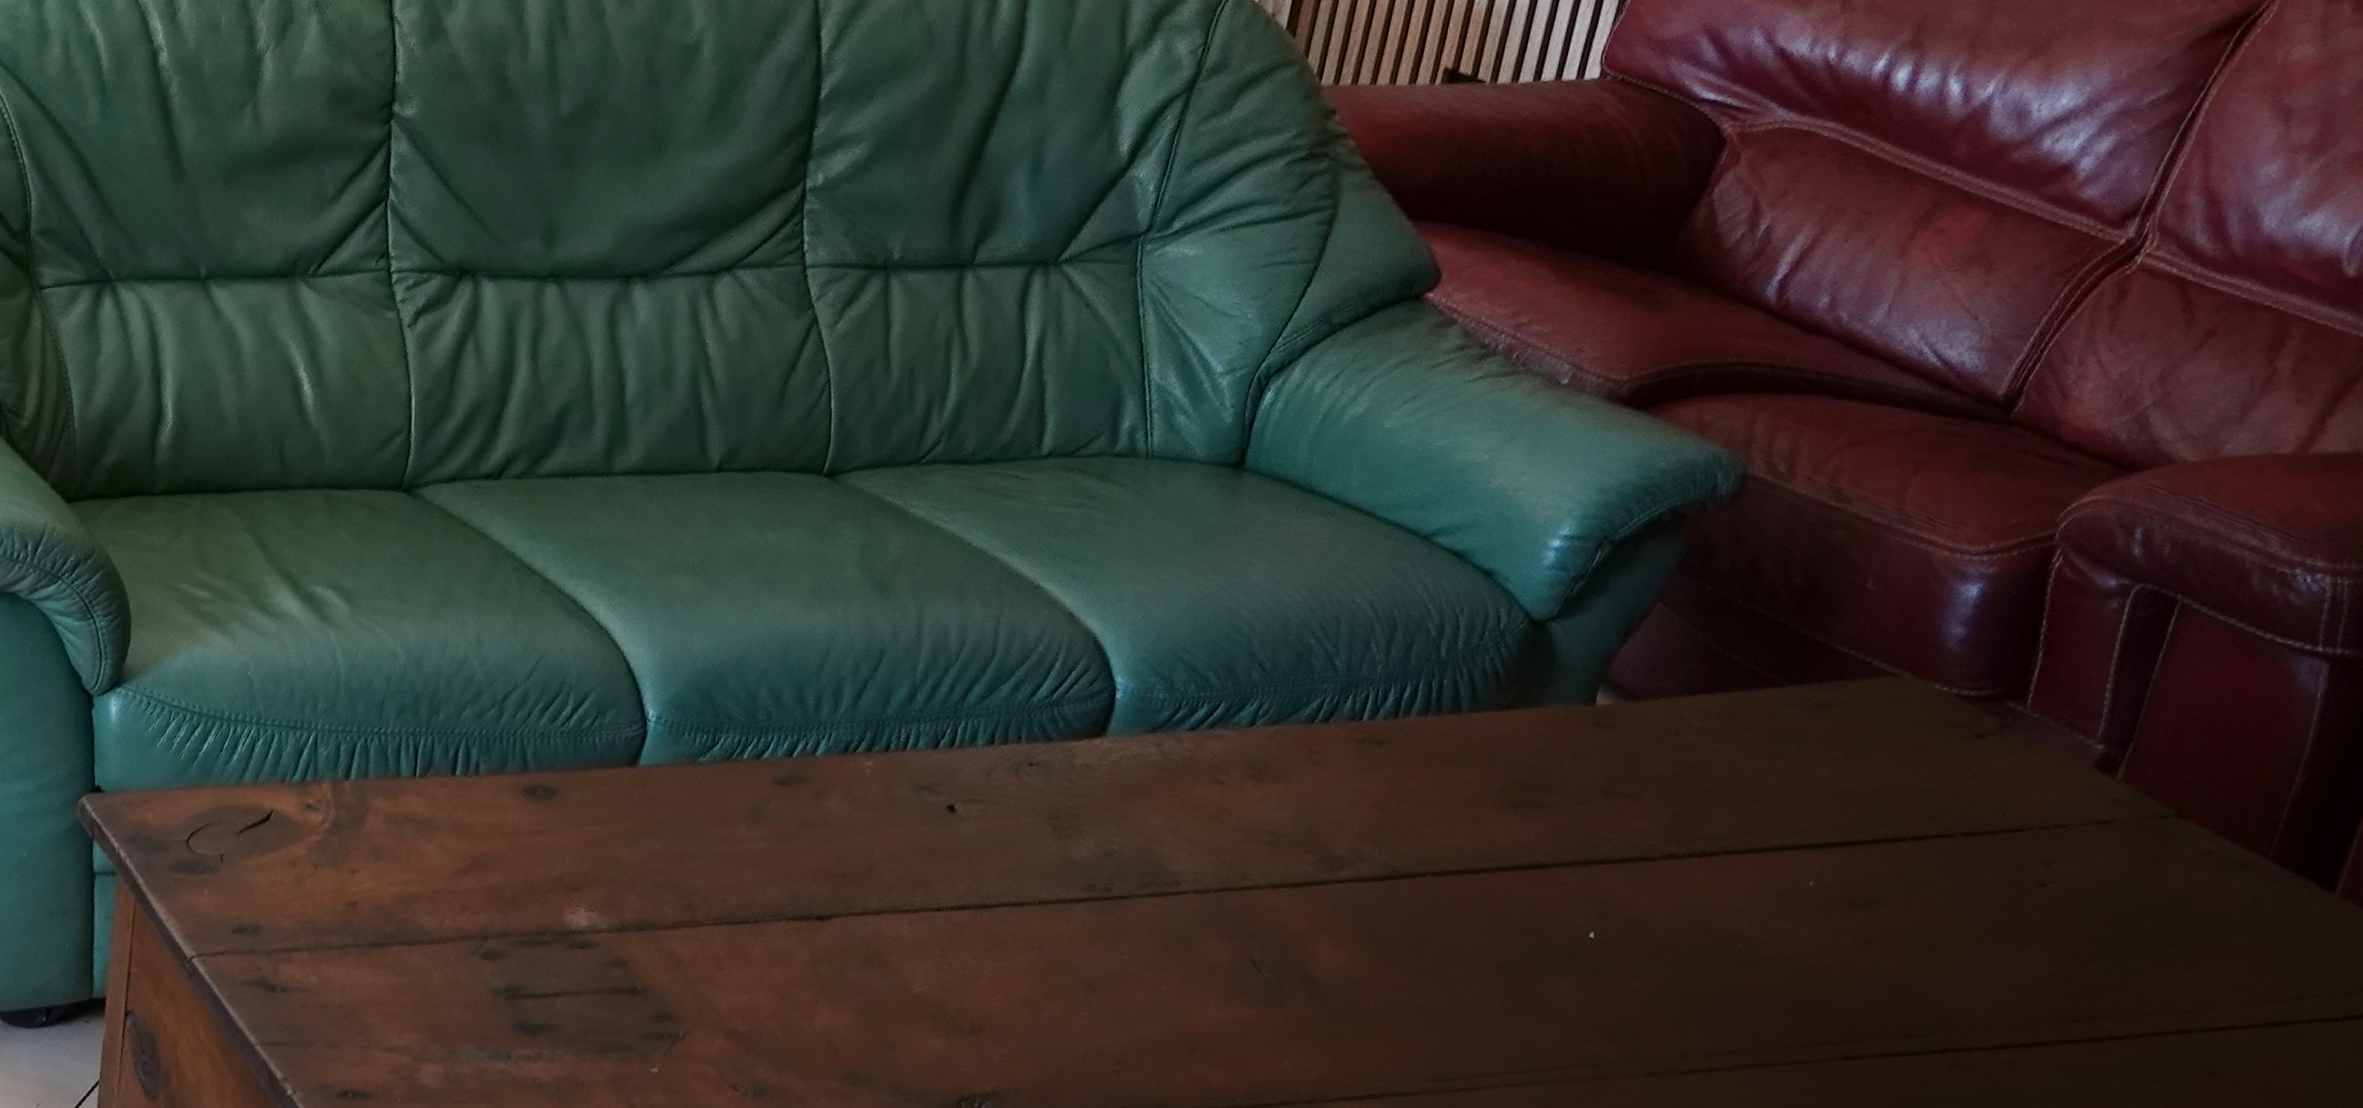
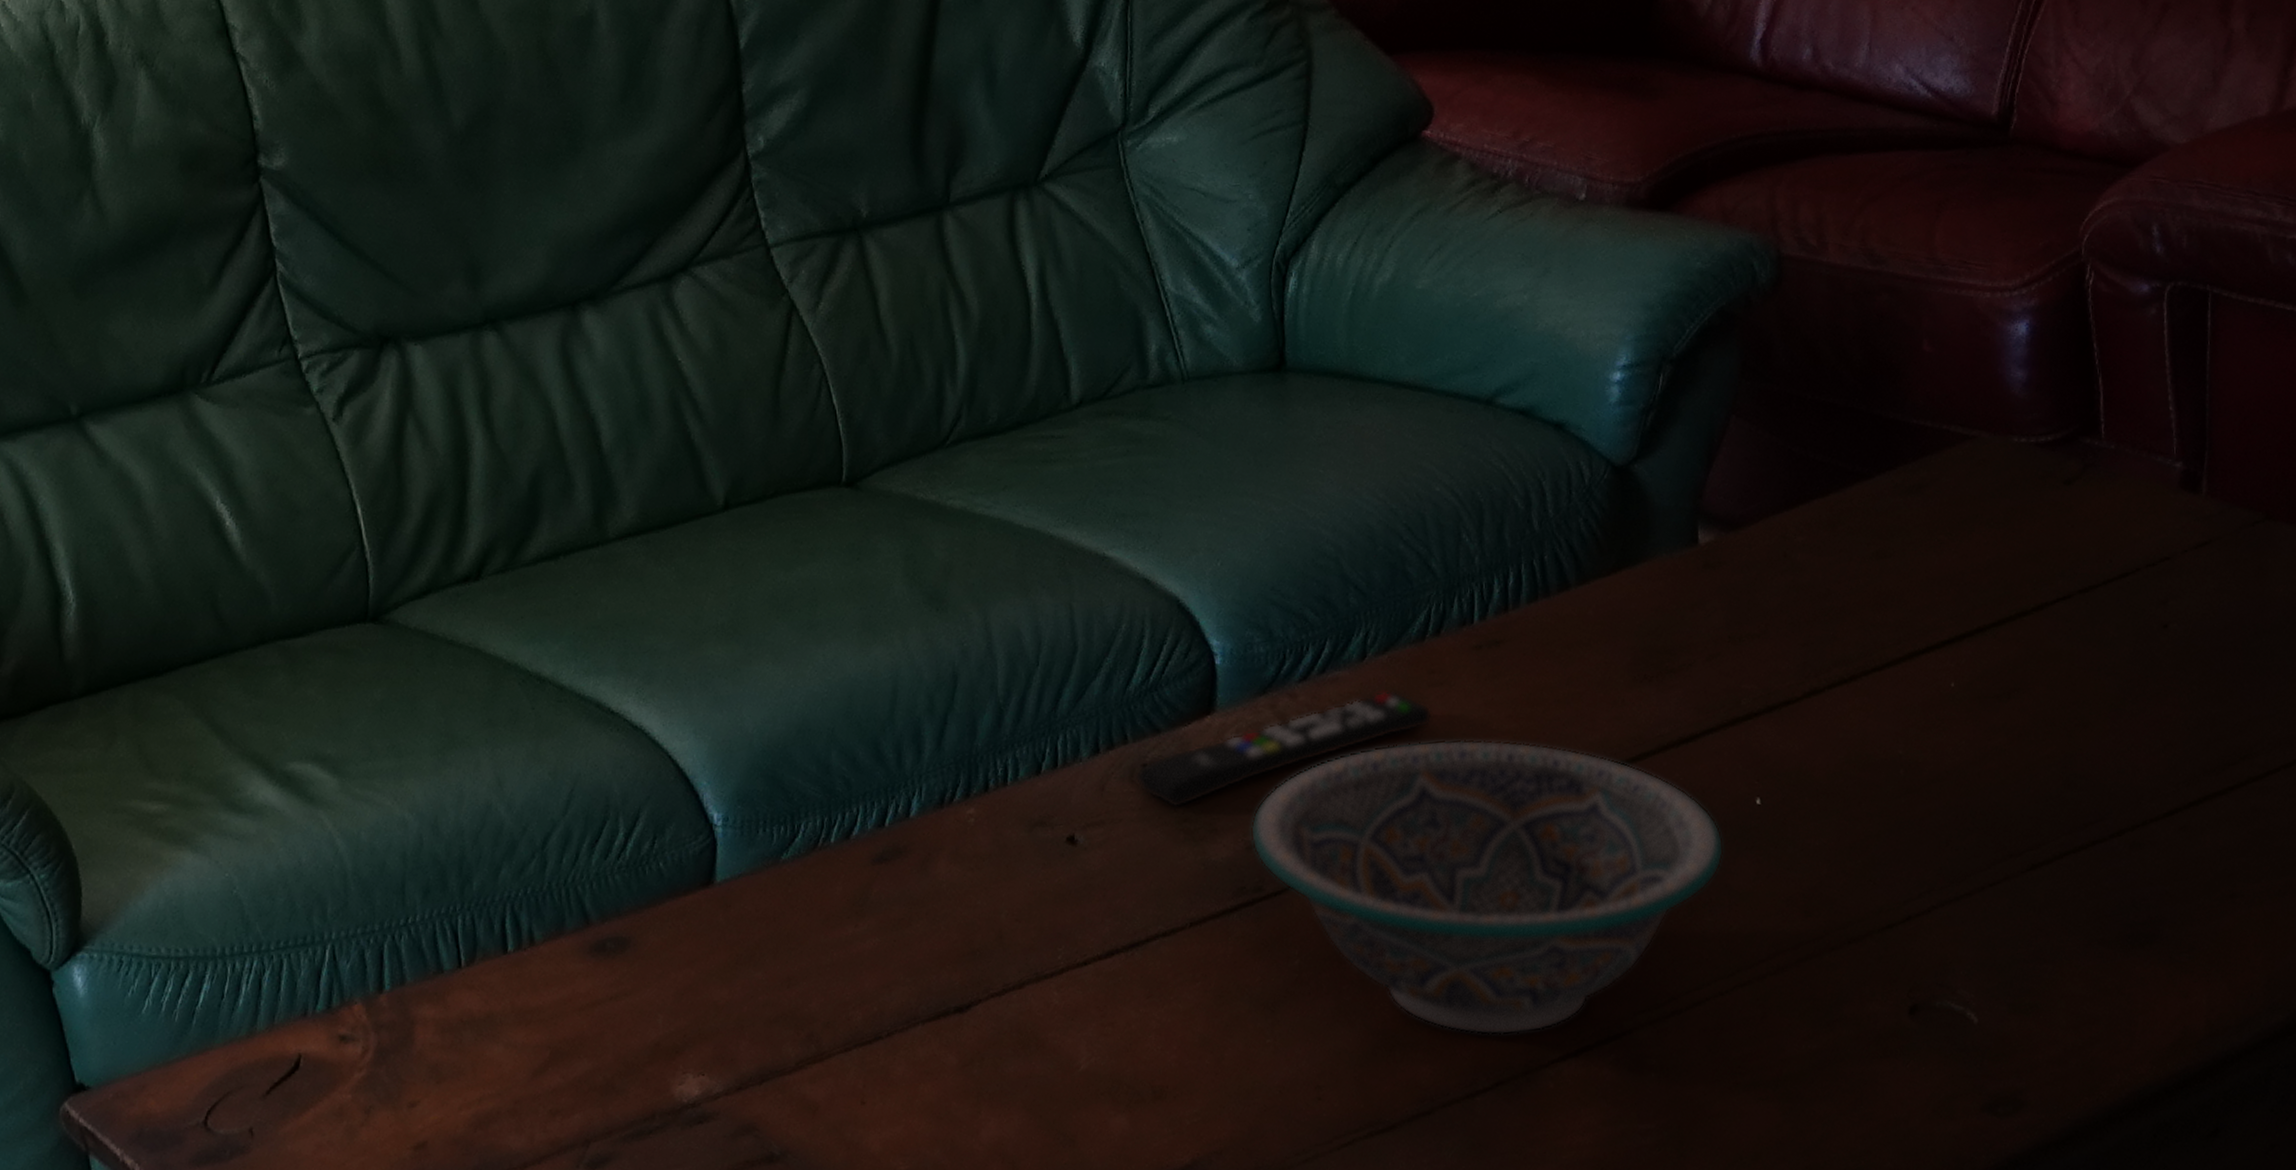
remote control: none [1019,756,1304,807] -> present [1135,689,1433,809]
bowl: none [1110,799,1550,1072] -> present [1250,739,1724,1036]

